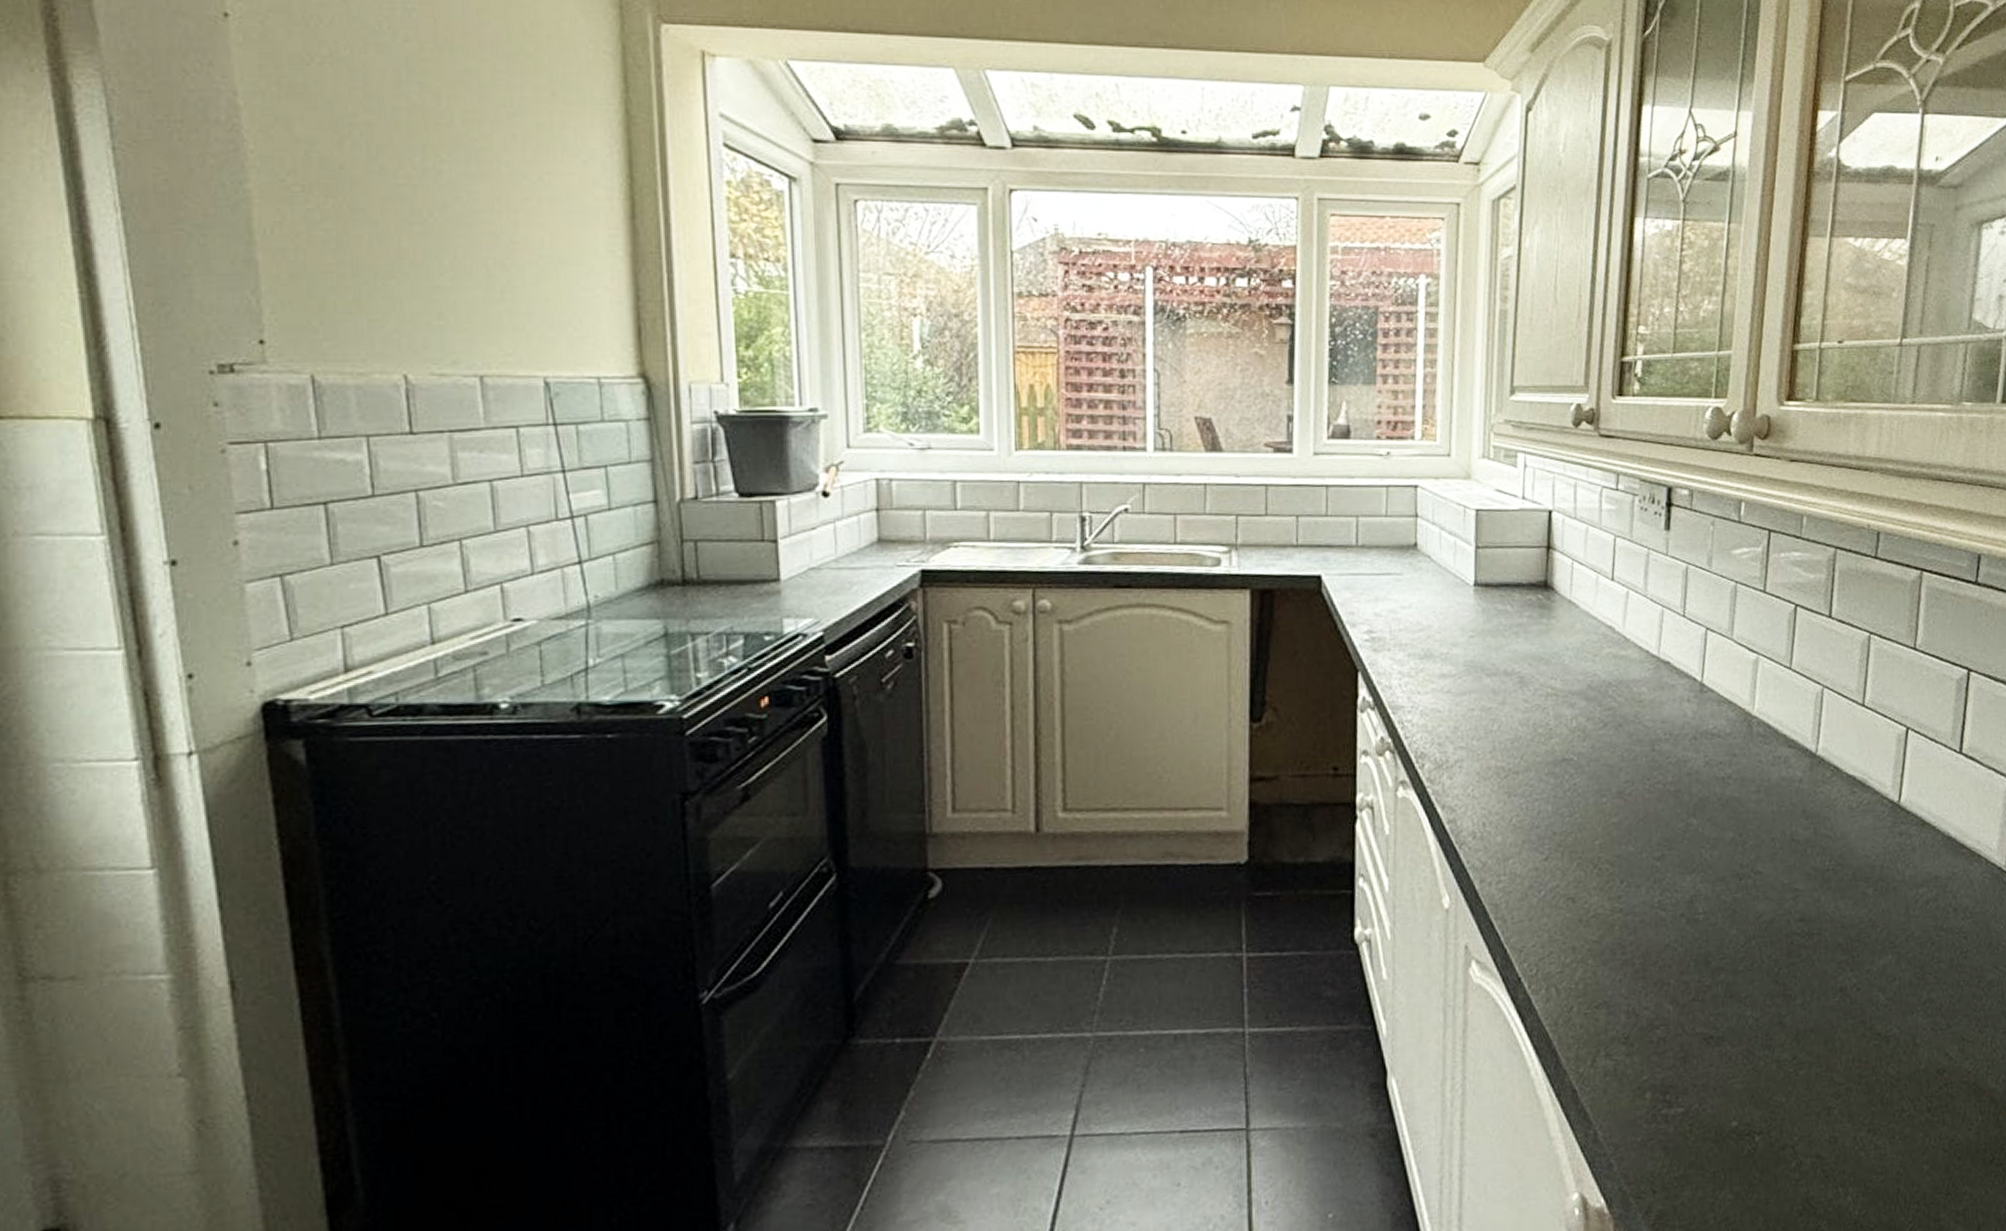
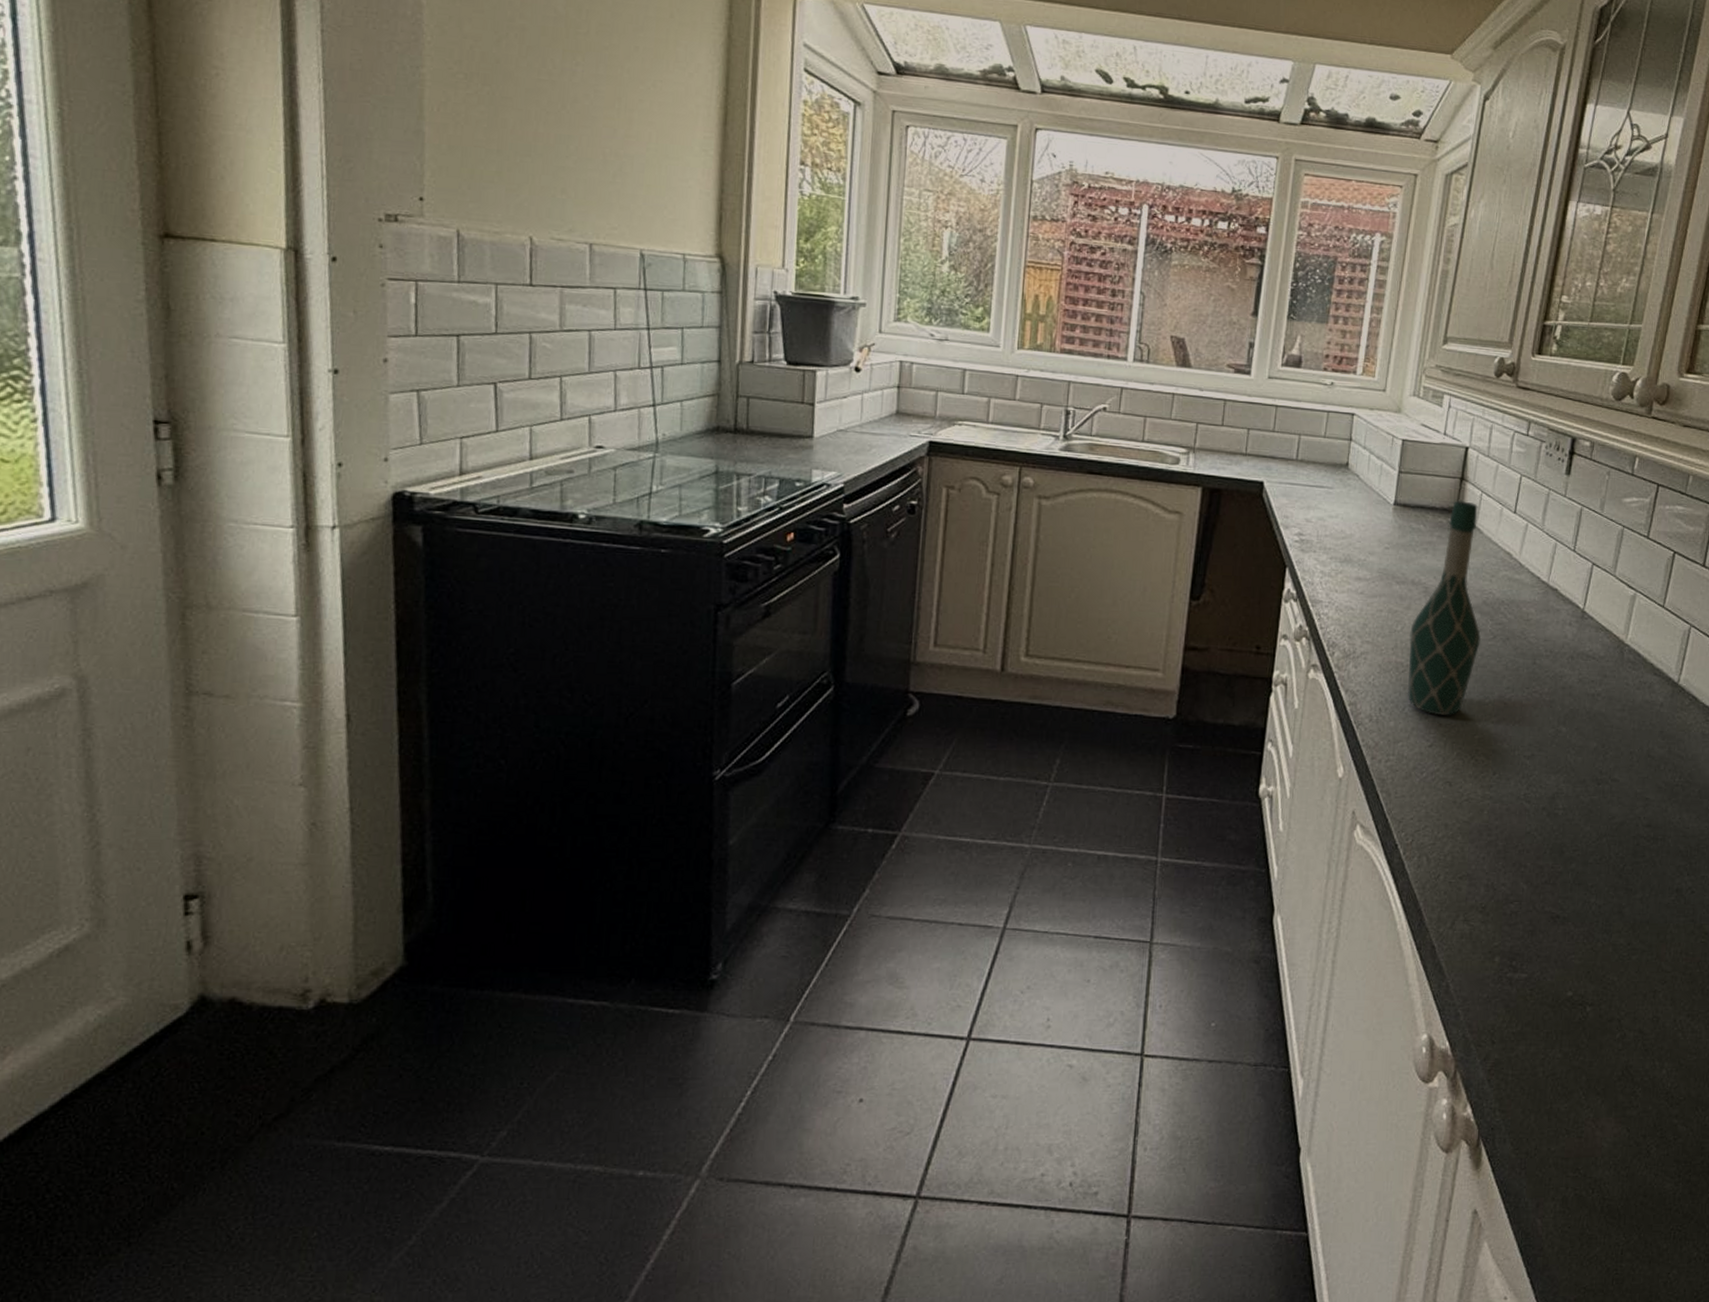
wine bottle: none [1508,572,1591,824] -> present [1407,500,1482,716]

